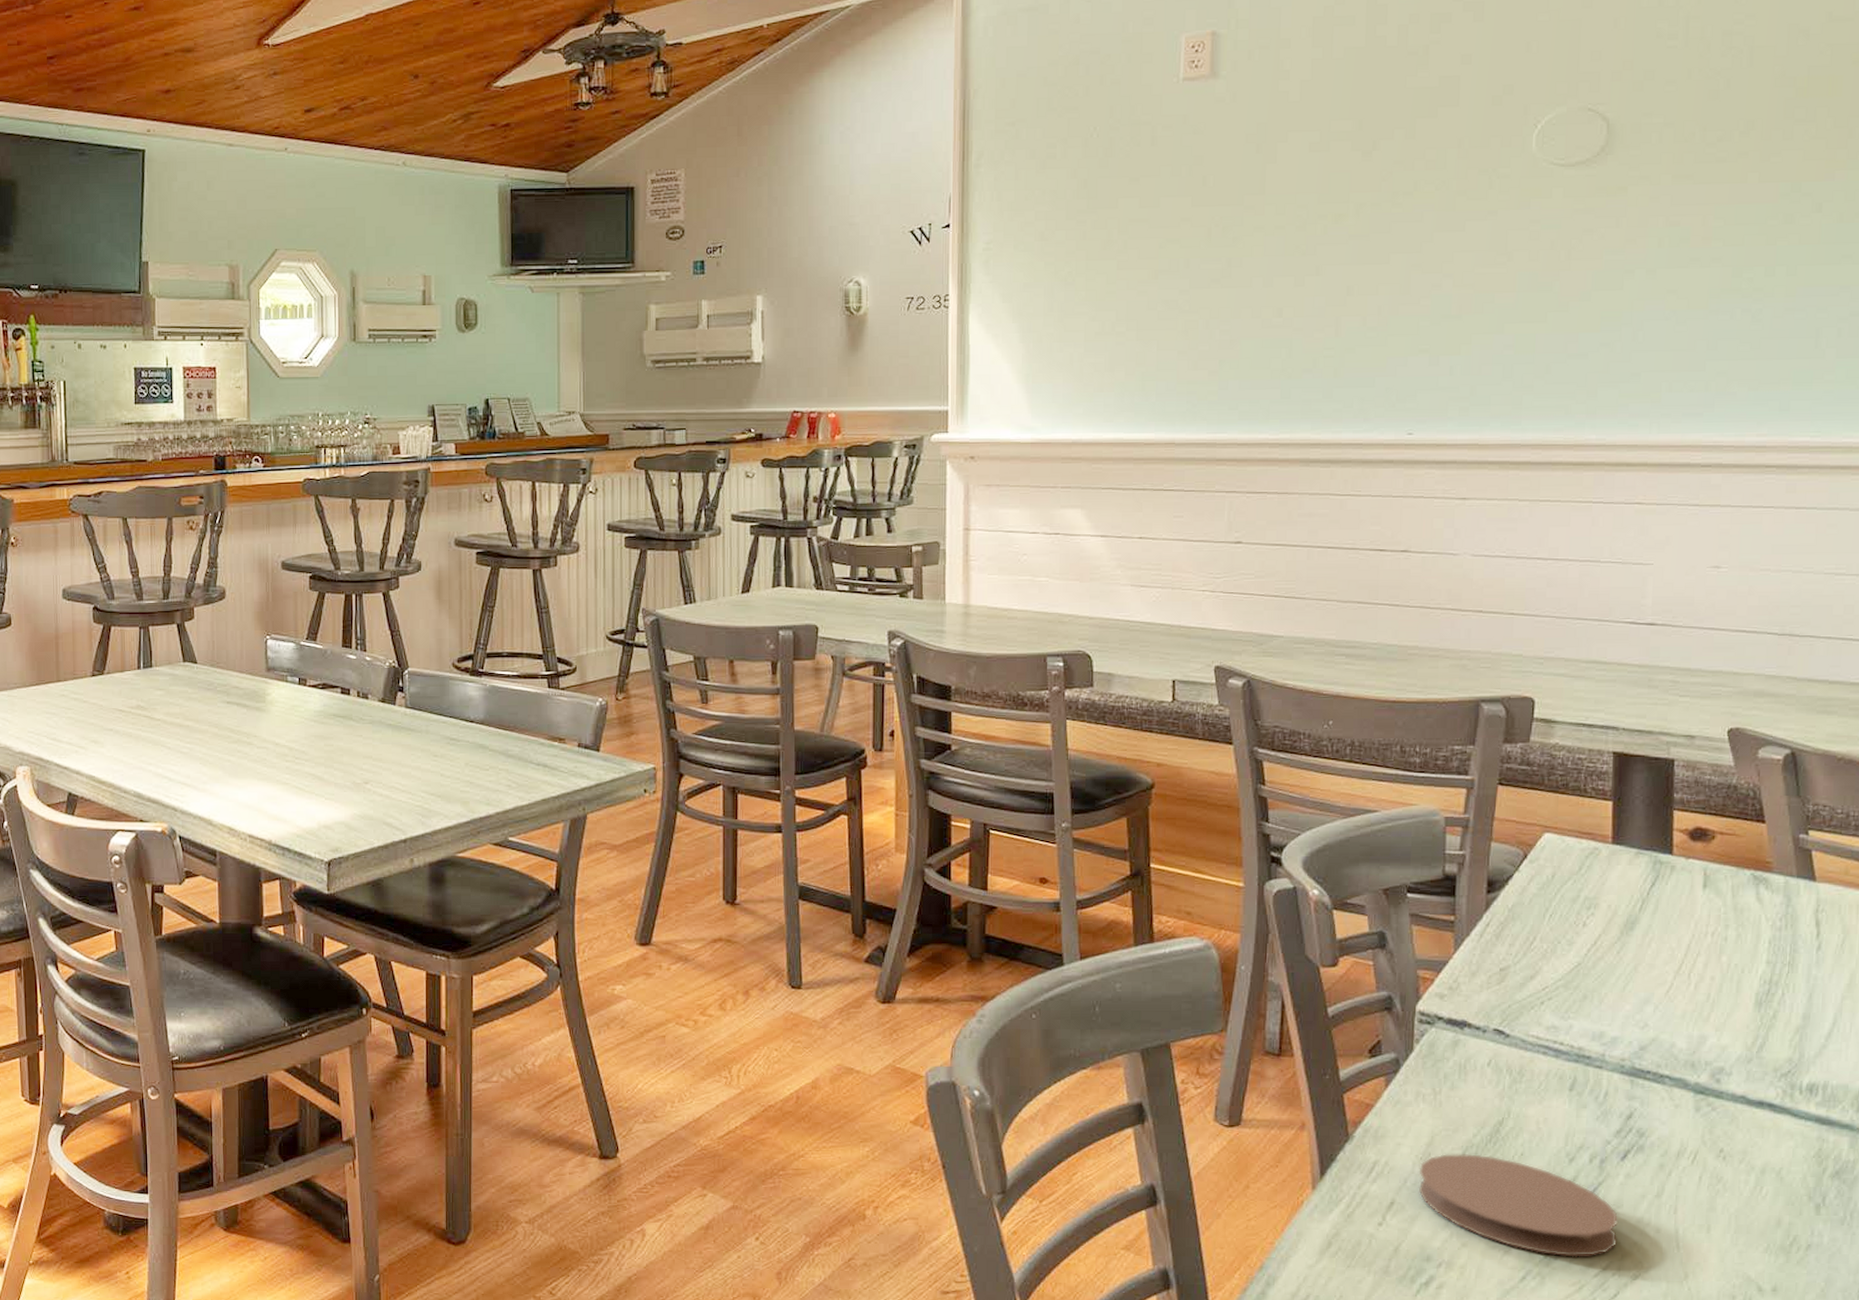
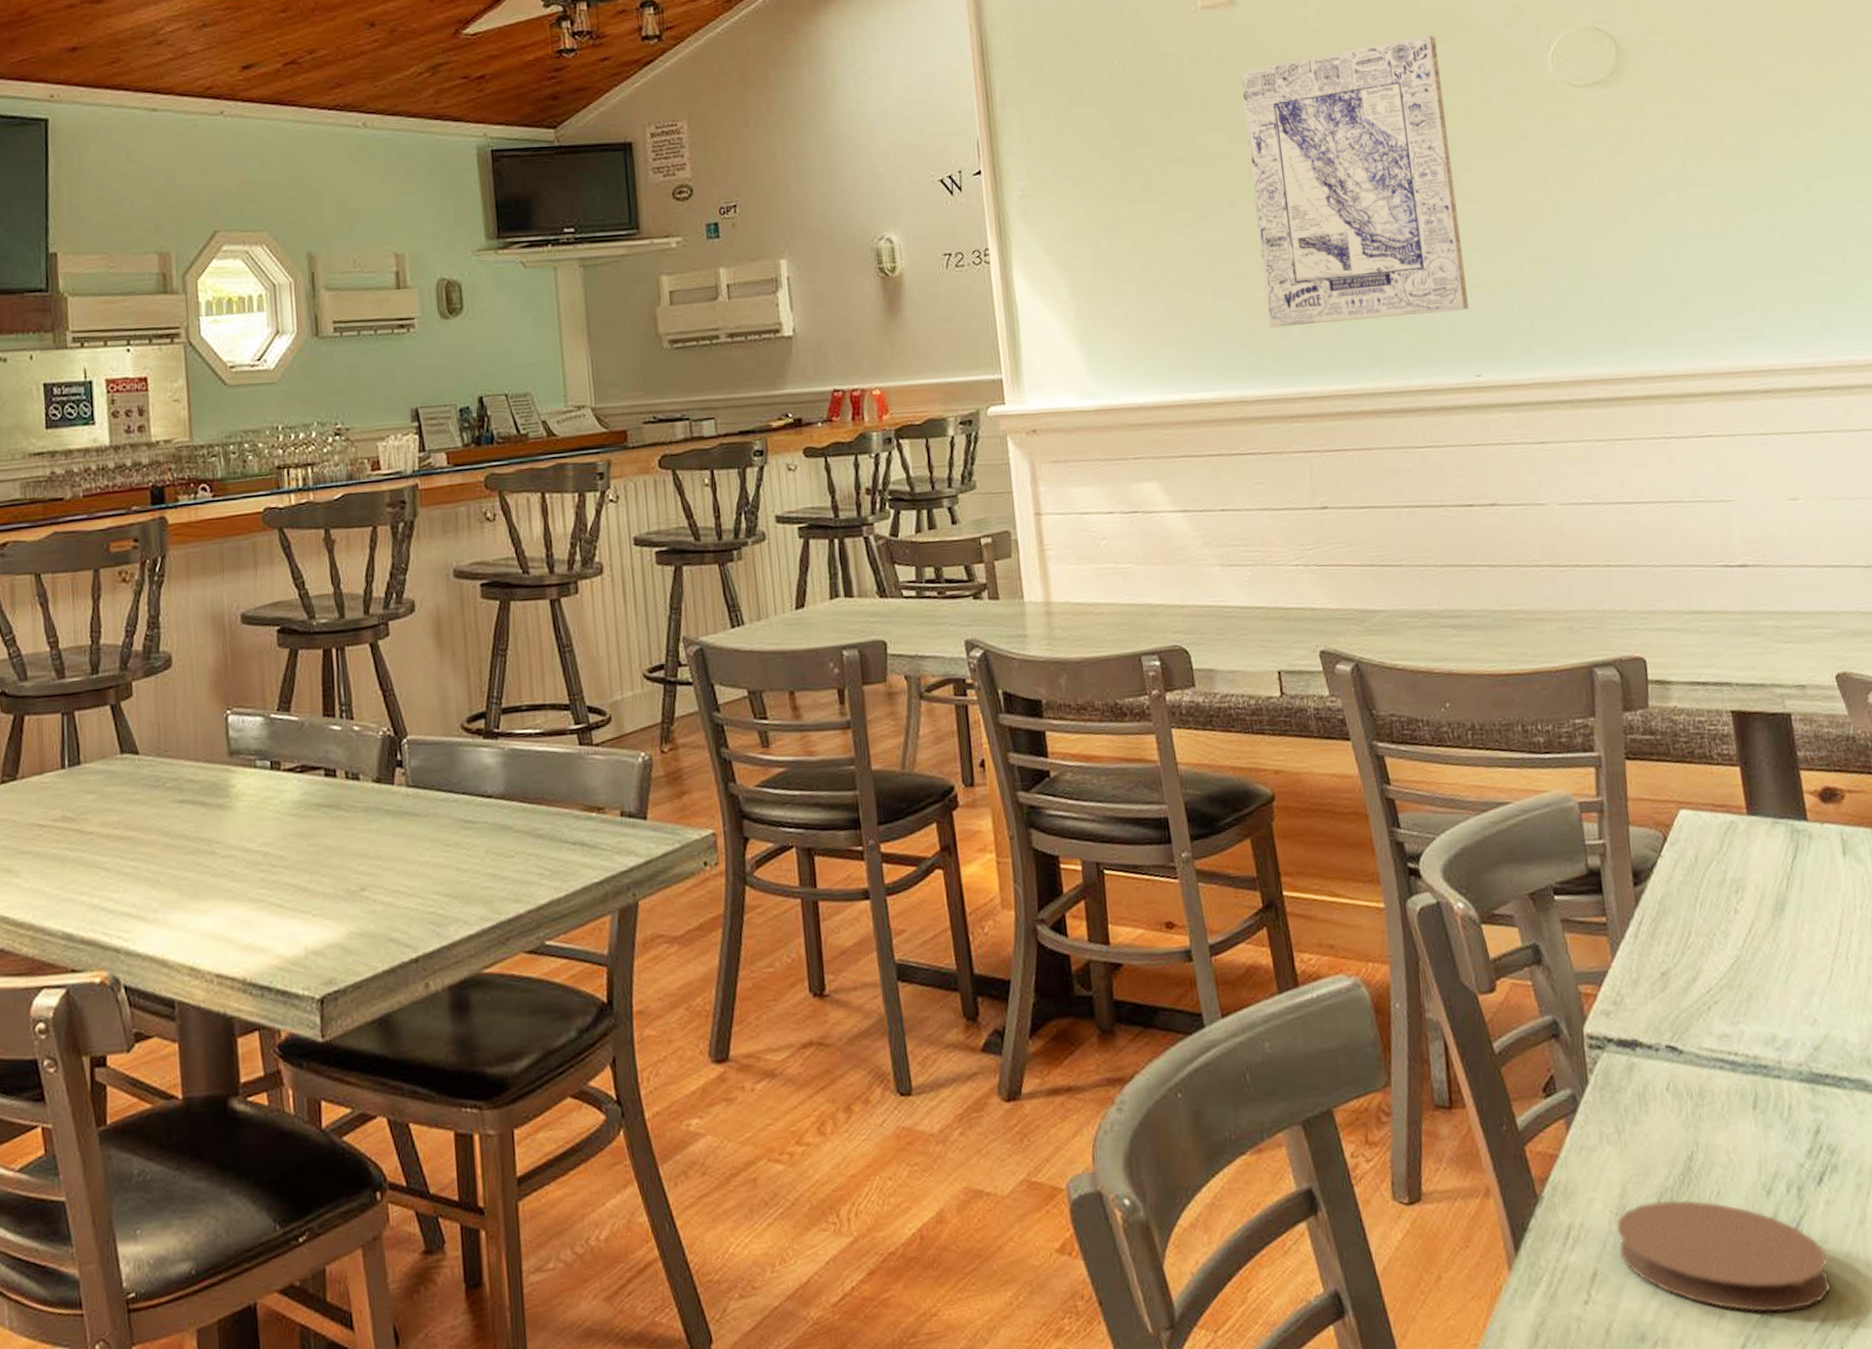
wall art: none [1208,111,1418,379] -> present [1240,34,1469,328]

